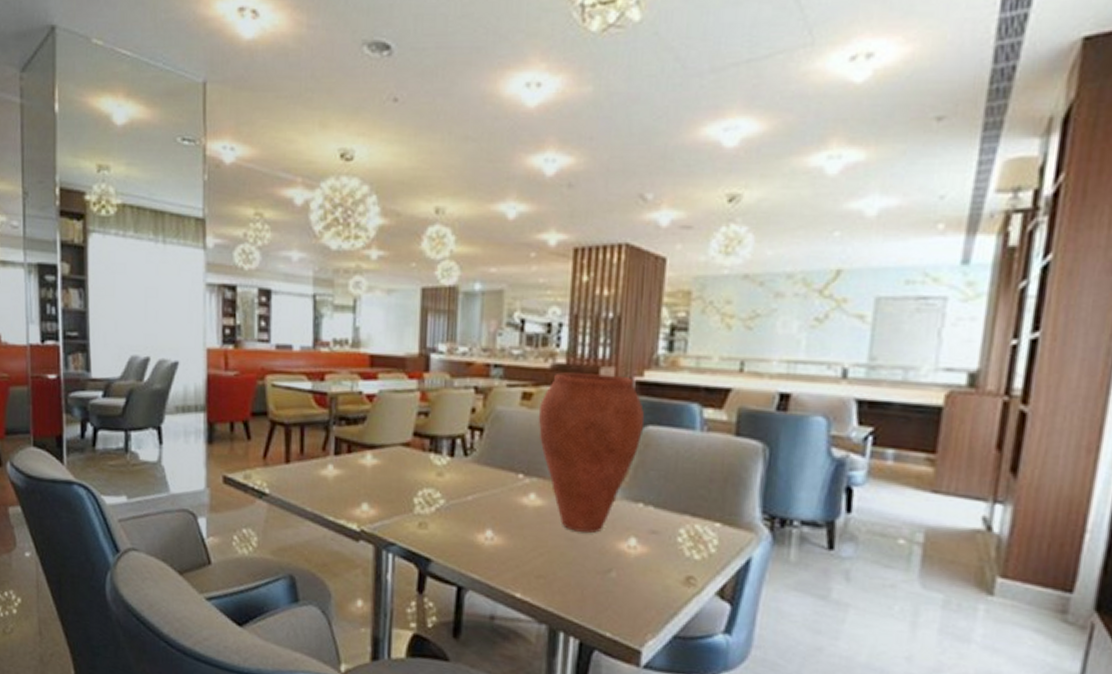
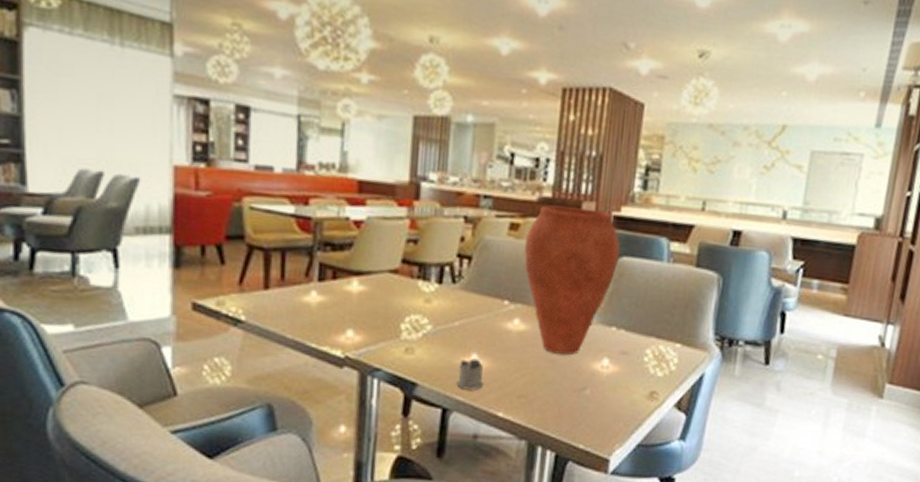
tea glass holder: none [471,535,500,568] -> present [456,358,484,390]

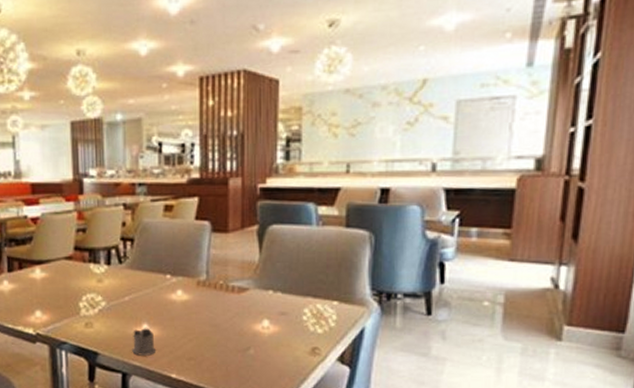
vase: present [524,205,621,355] -> none [179,184,269,319]

